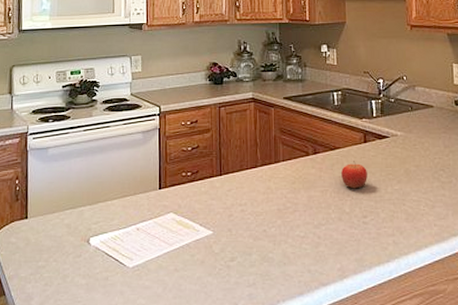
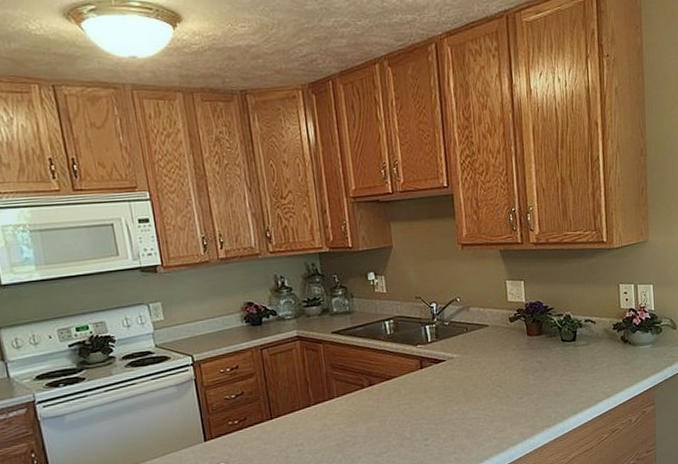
fruit: present [341,161,367,189] -> none [399,388,426,415]

